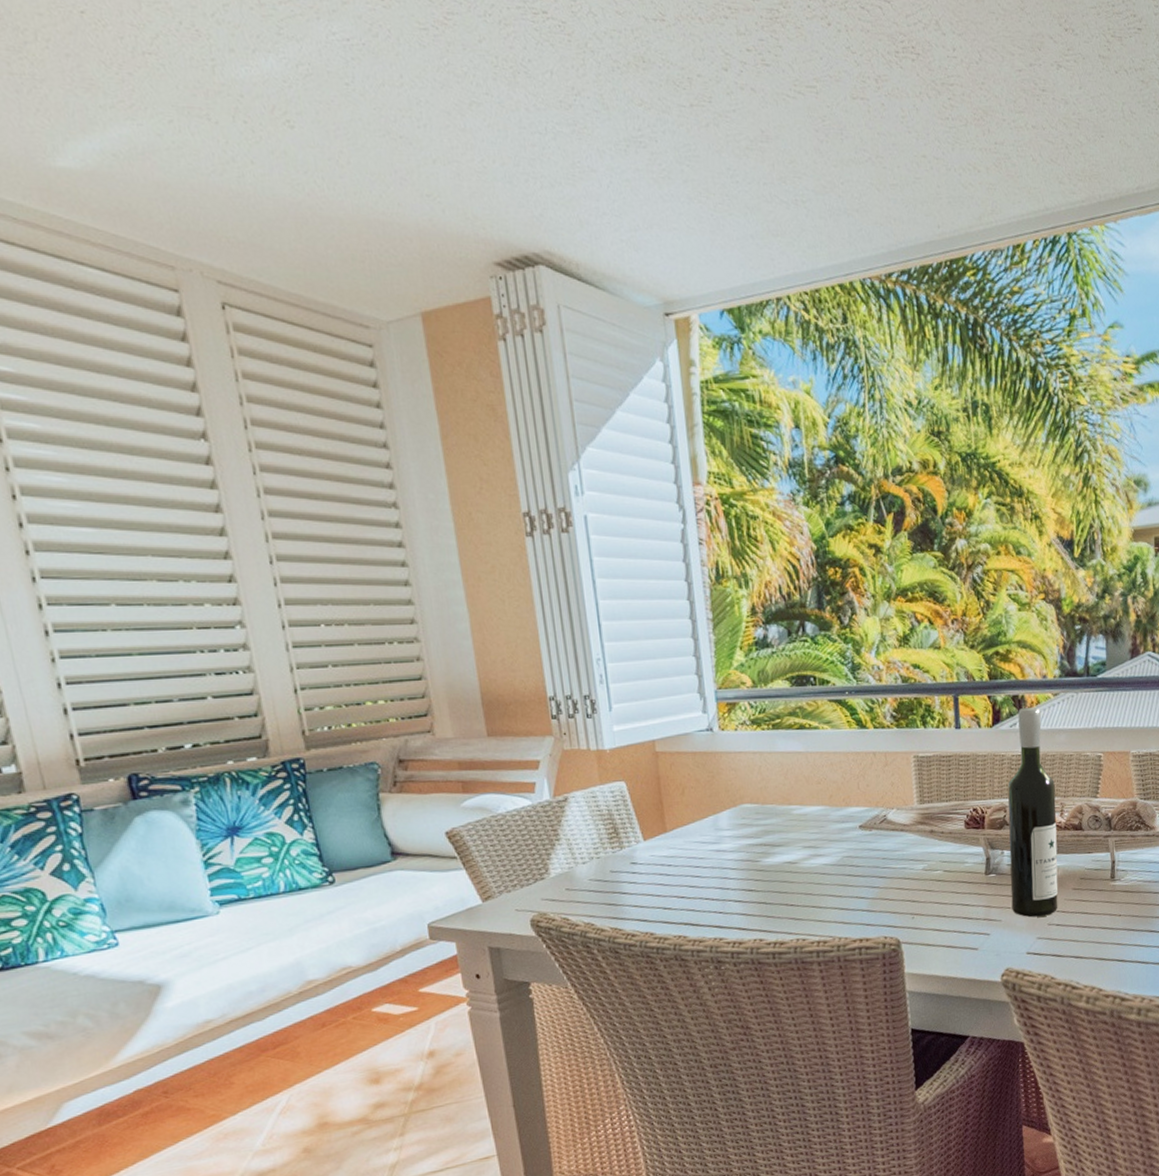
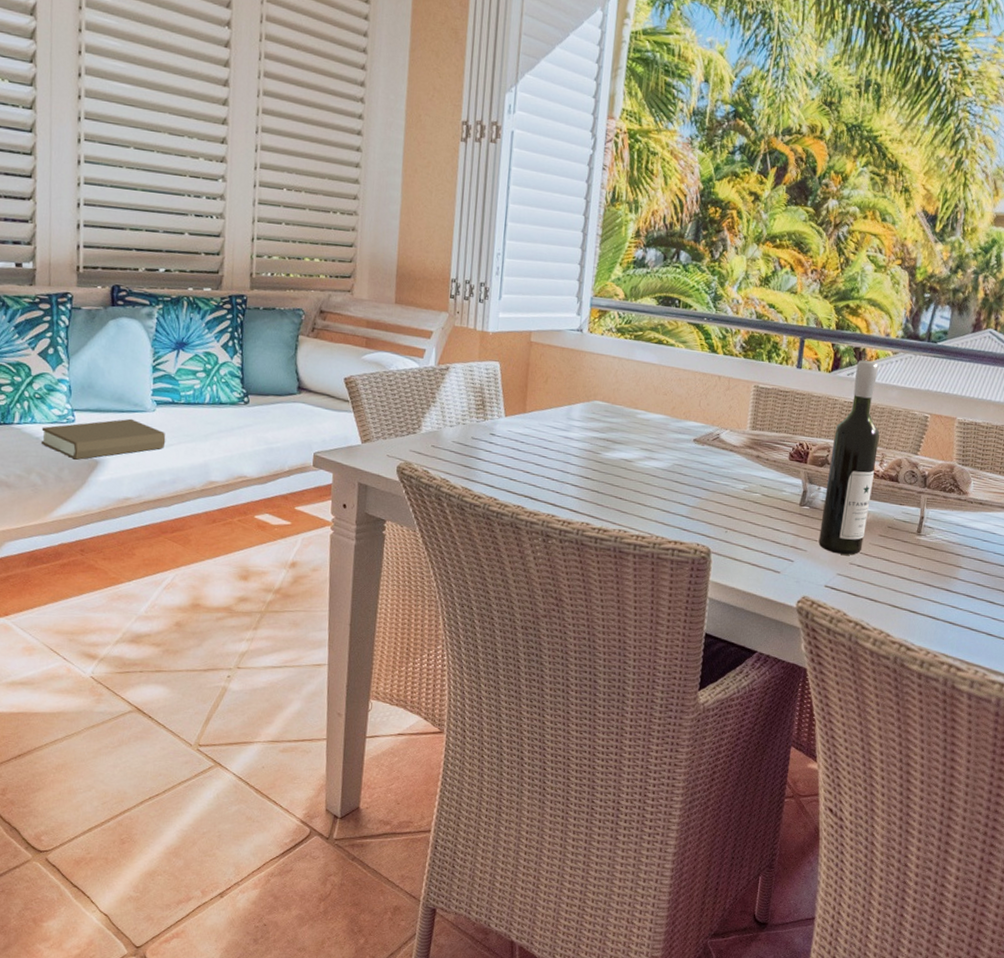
book: none [77,927,242,990] -> present [40,418,166,460]

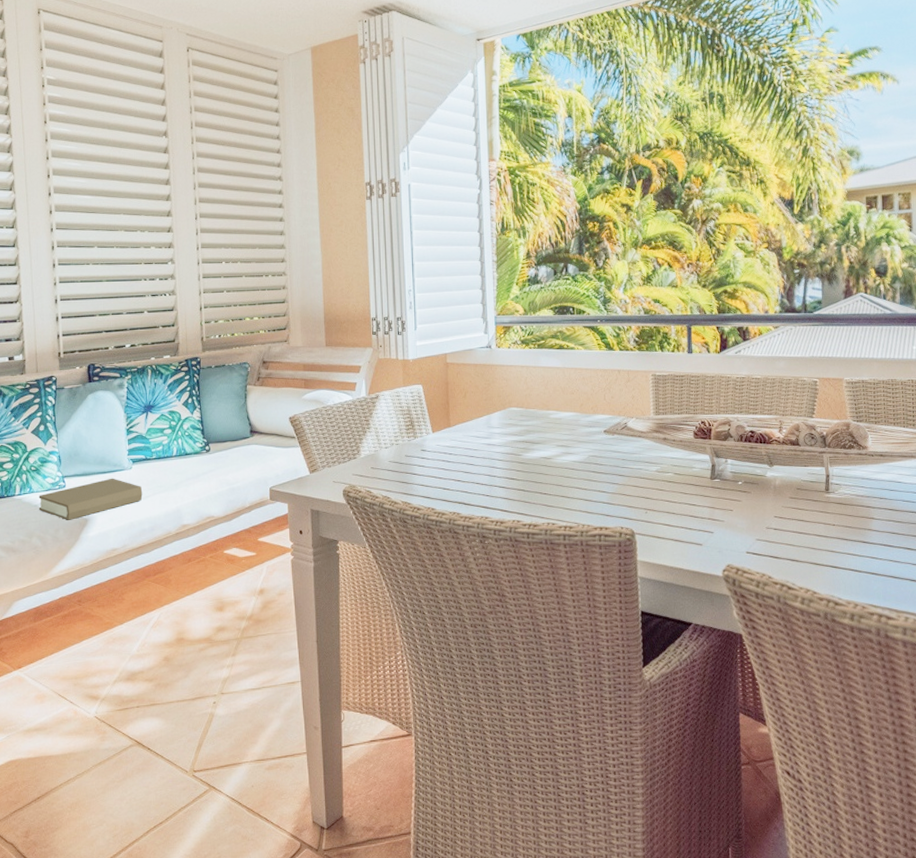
bottle: present [818,360,880,555] -> none [732,338,777,521]

